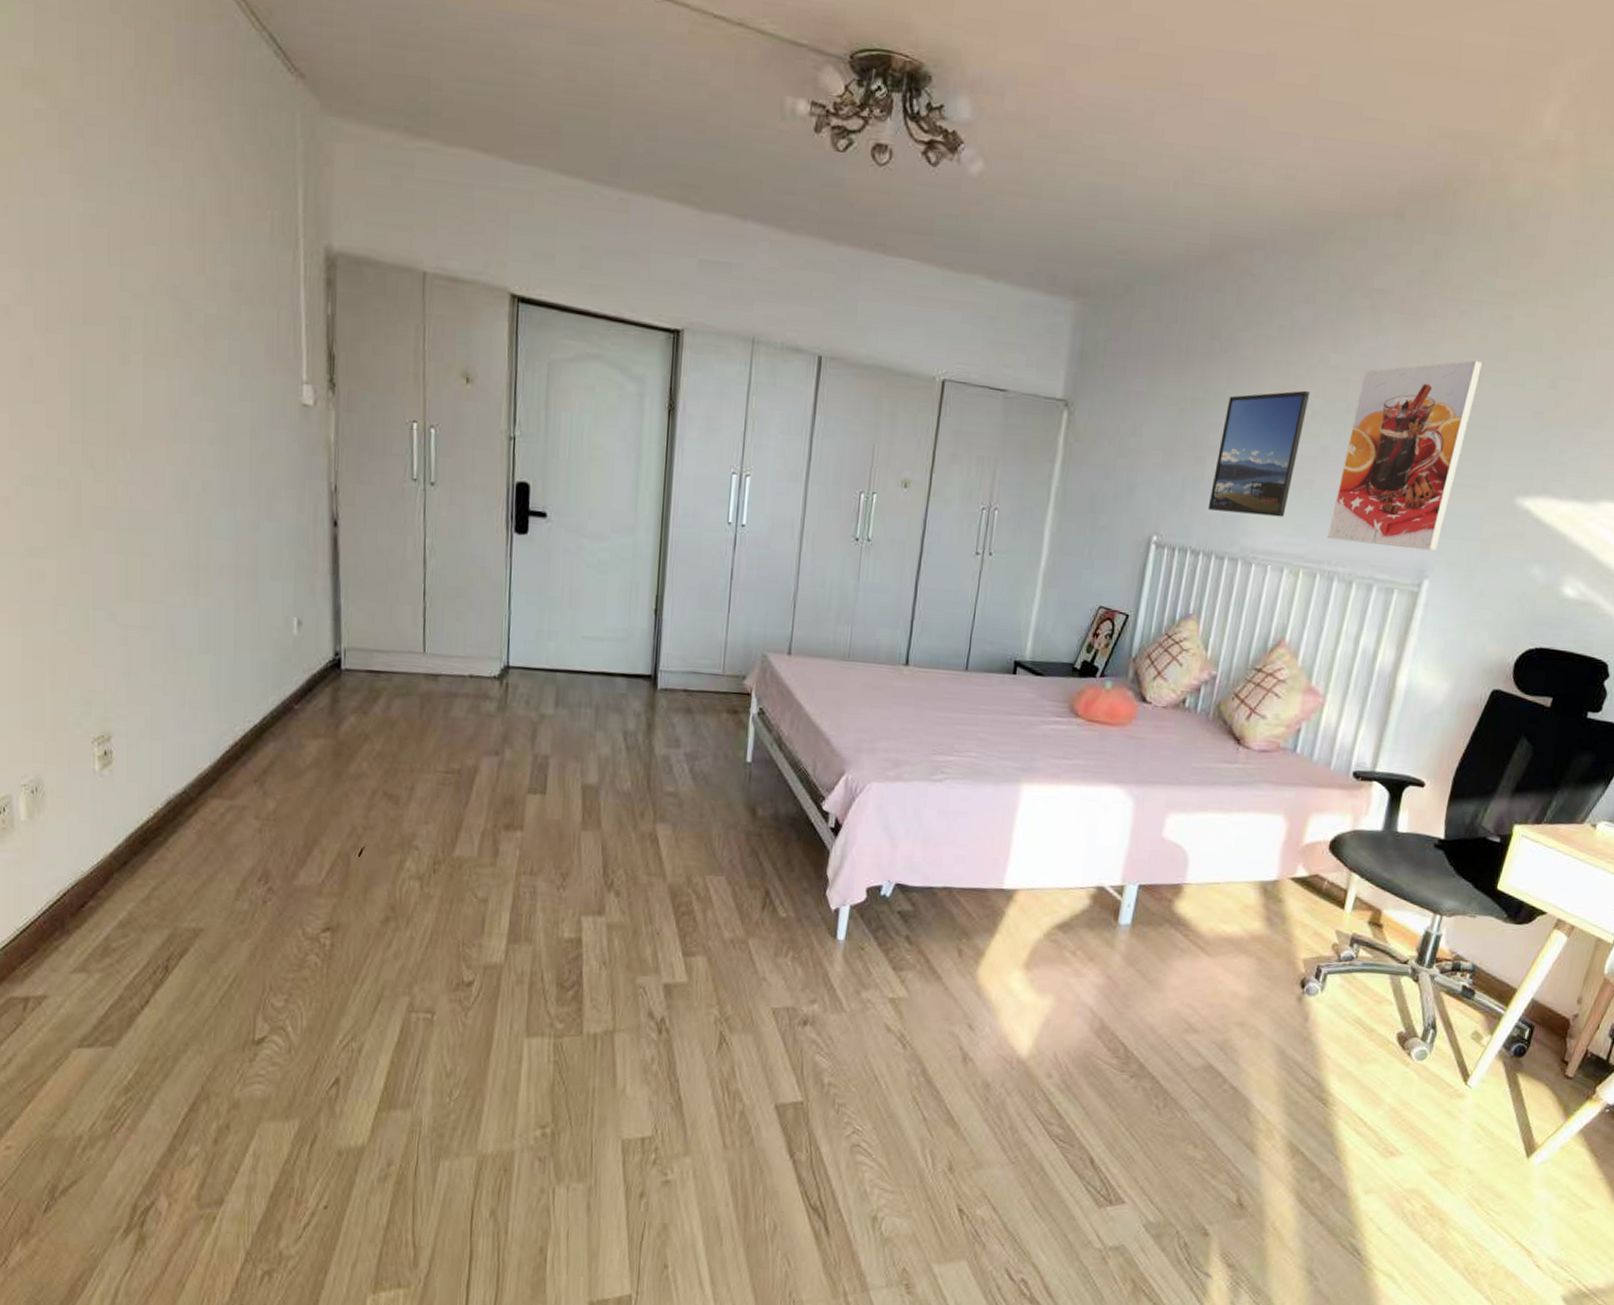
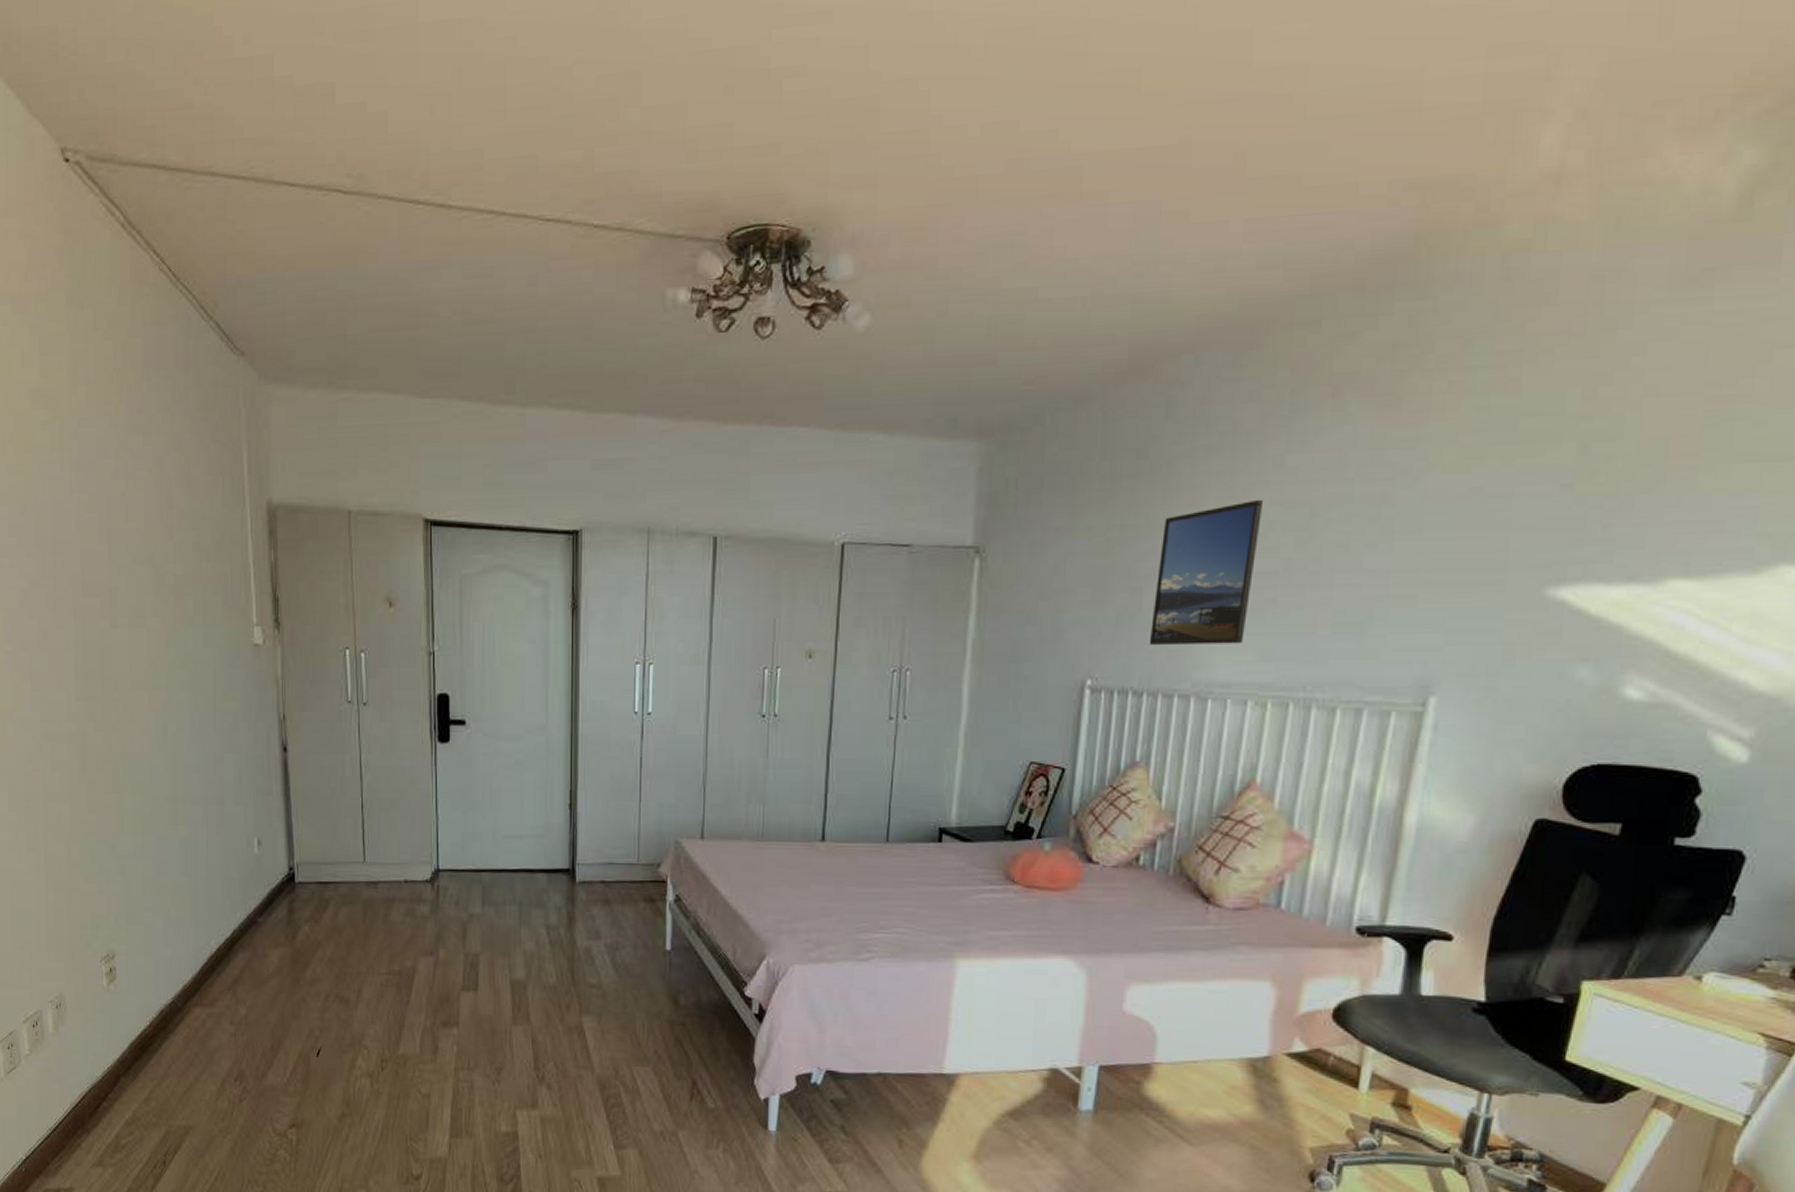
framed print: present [1327,359,1484,552] -> none [1299,434,1486,663]

